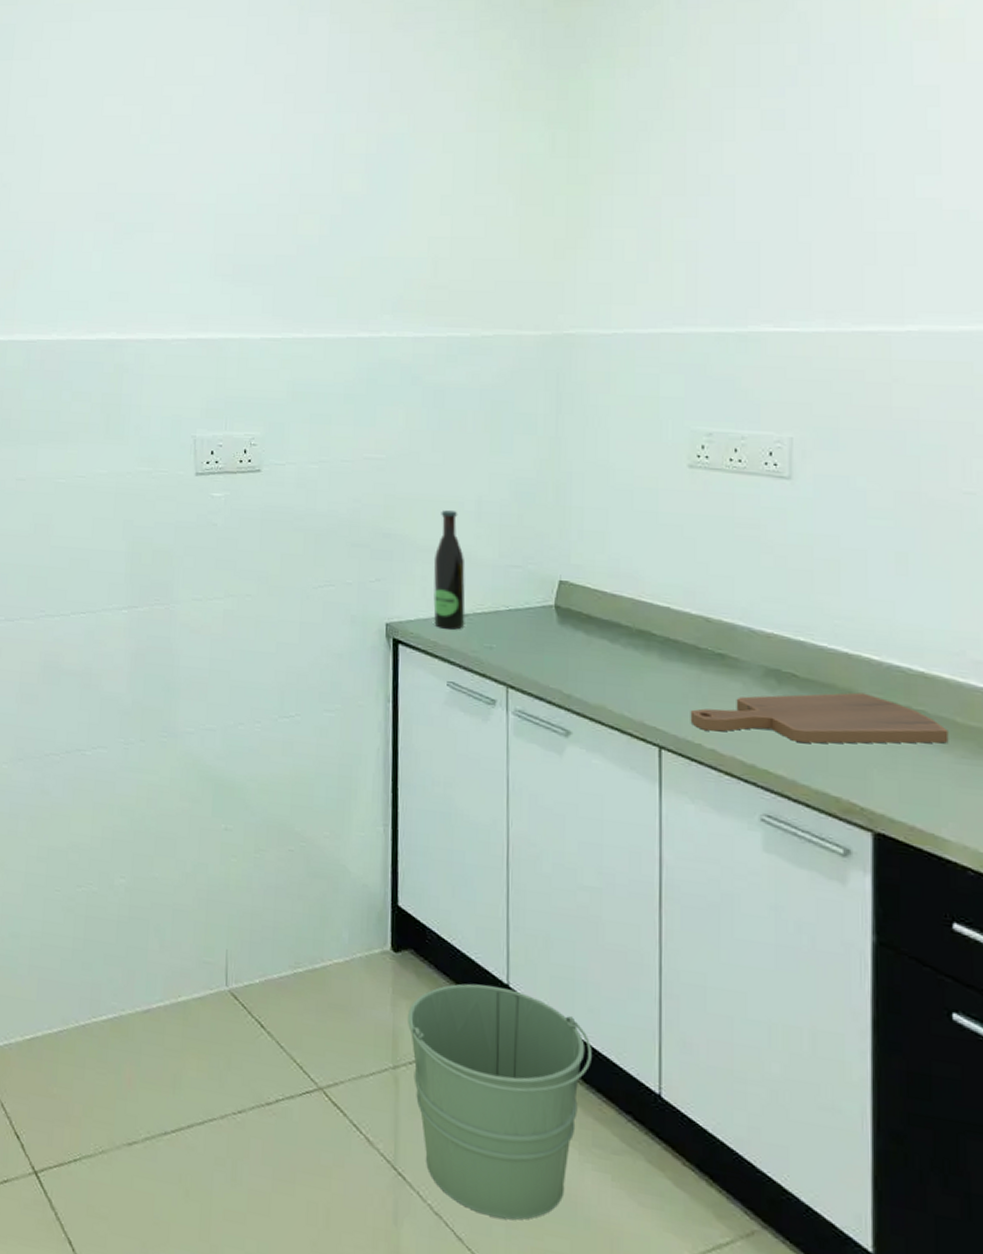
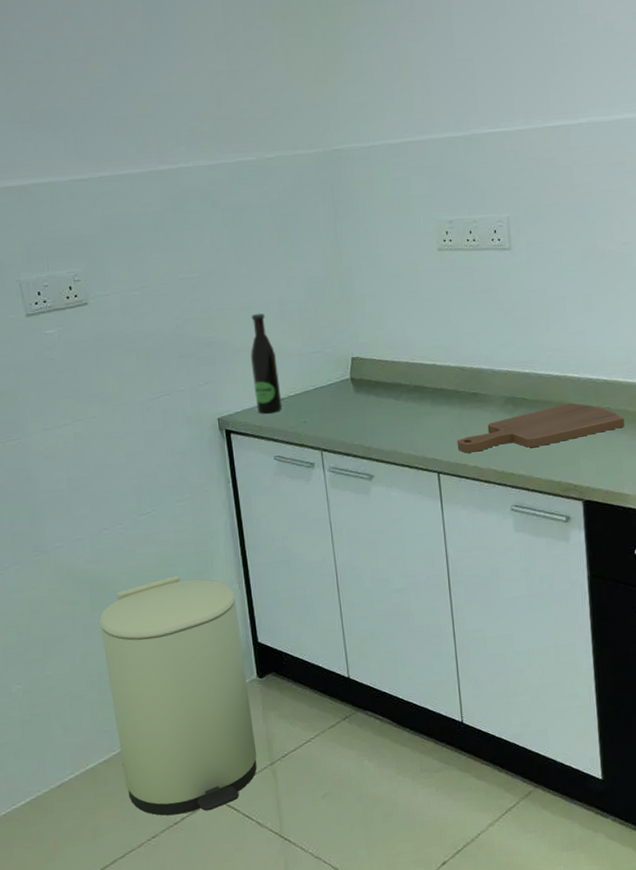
pedal bin: none [217,797,379,1103] -> present [99,575,257,816]
bucket: present [408,983,592,1220] -> none [277,680,414,846]

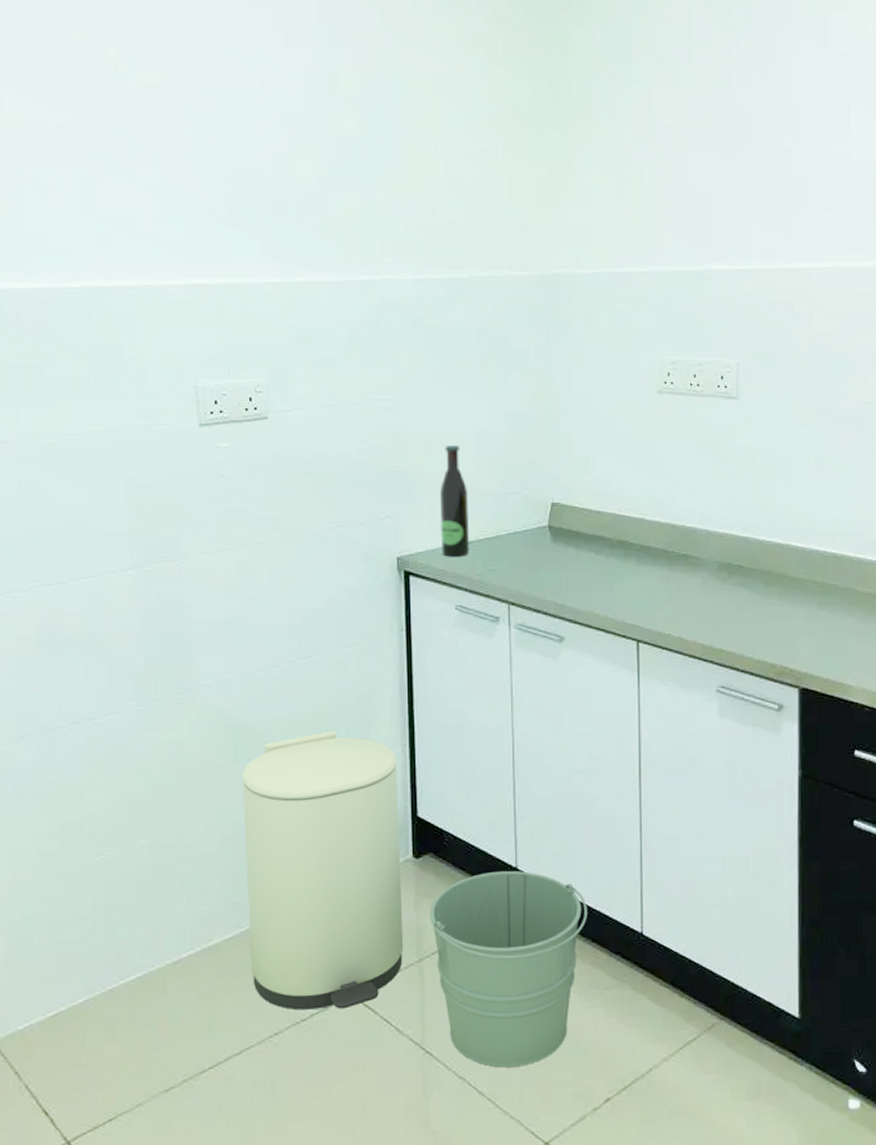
bucket: none [277,680,414,846] -> present [430,871,587,1068]
cutting board: present [457,402,625,453] -> none [661,575,852,623]

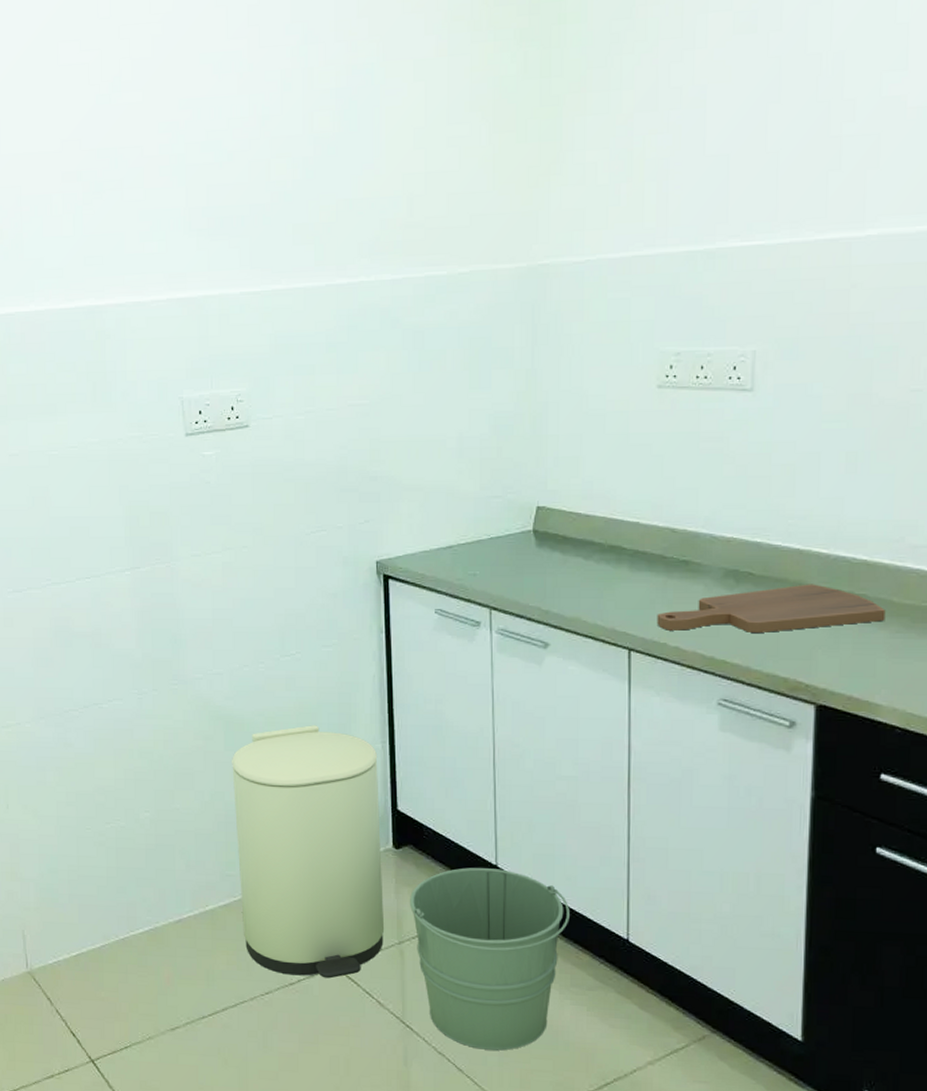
bottle: present [439,444,470,557] -> none [418,448,450,561]
cutting board: none [661,575,852,623] -> present [656,584,886,634]

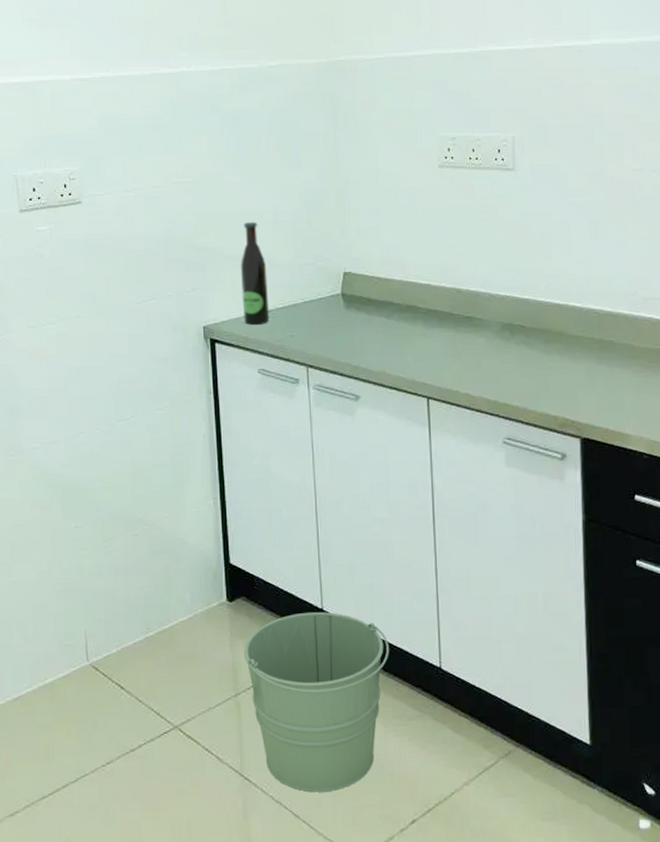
pedal bin: present [232,725,384,979] -> none [69,487,221,742]
bottle: none [418,448,450,561] -> present [240,221,270,325]
cutting board: present [656,584,886,634] -> none [449,333,629,379]

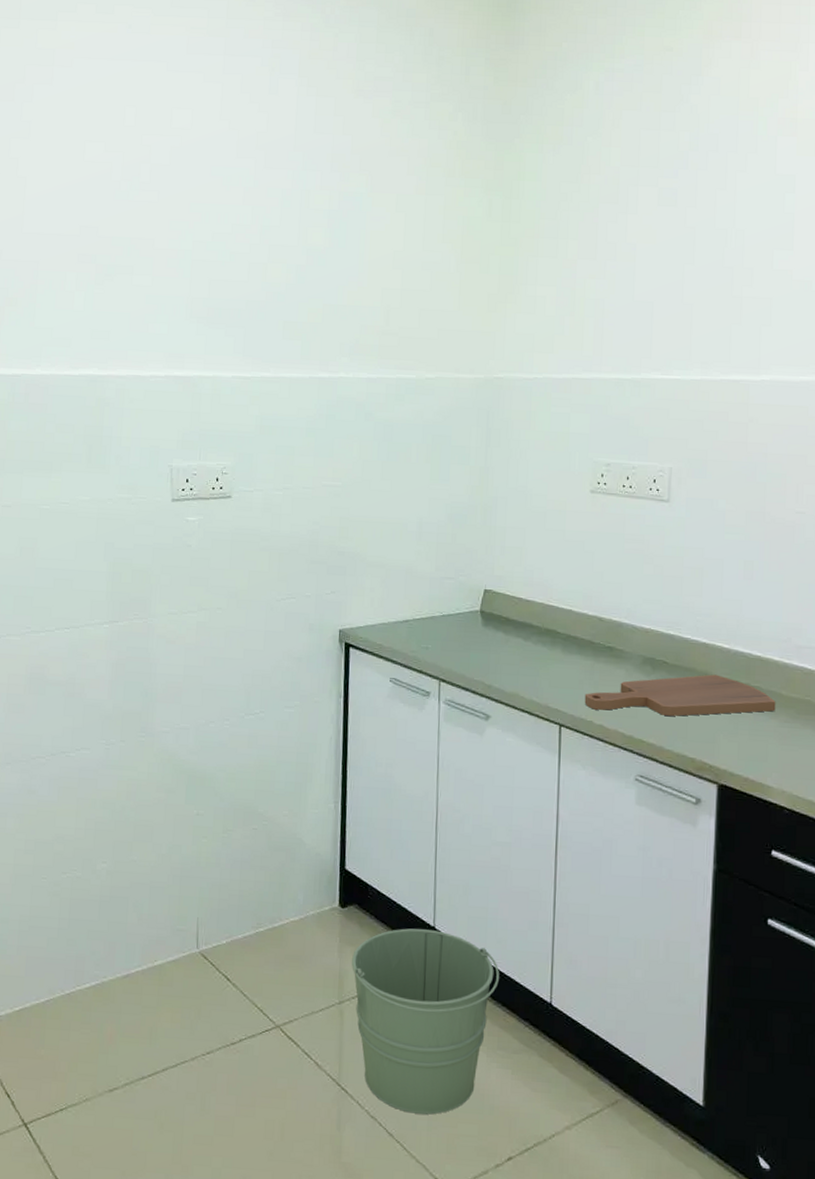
bottle: present [240,221,270,325] -> none [380,530,408,633]
cutting board: none [449,333,629,379] -> present [584,674,776,717]

